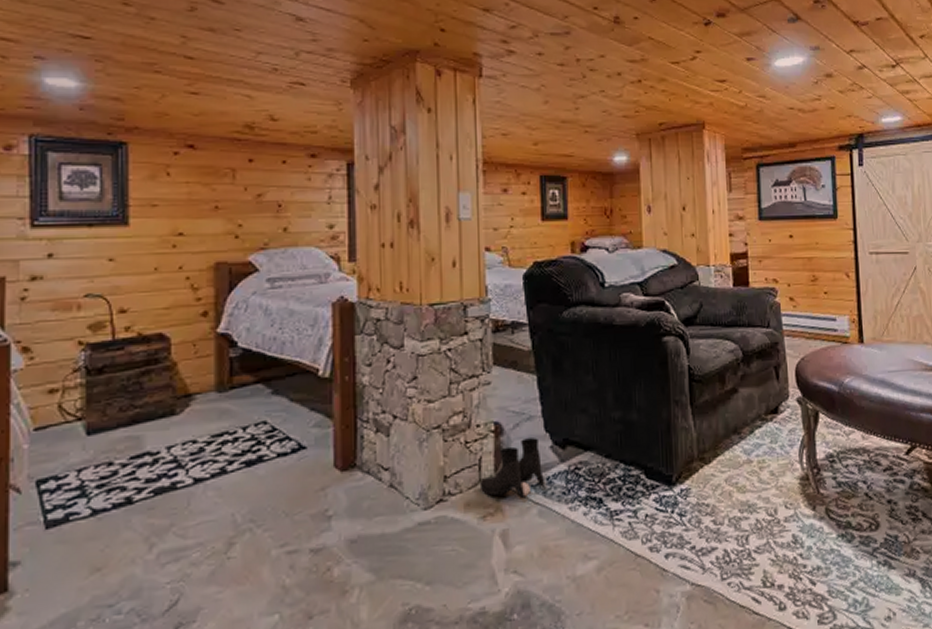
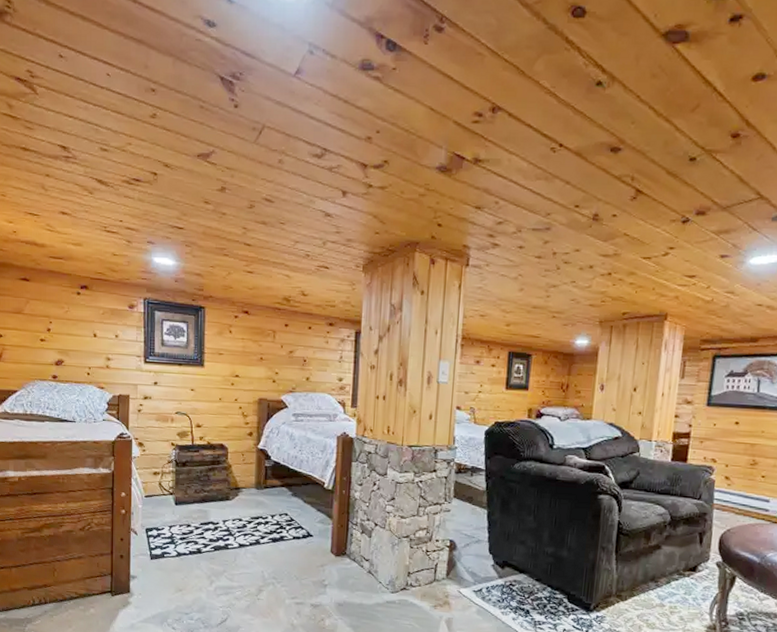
boots: present [479,438,546,498] -> none [434,556,485,598]

